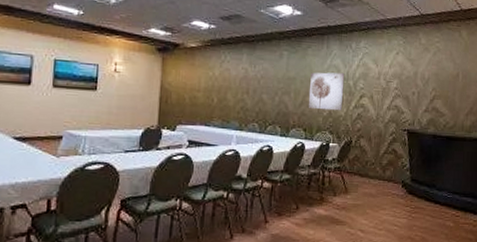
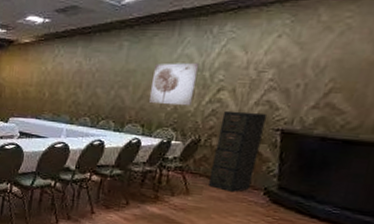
filing cabinet: none [362,114,397,187] -> present [209,110,268,192]

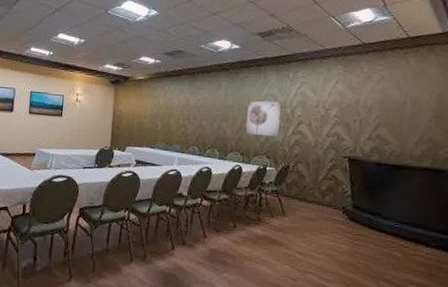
filing cabinet: present [209,110,268,192] -> none [300,141,337,212]

